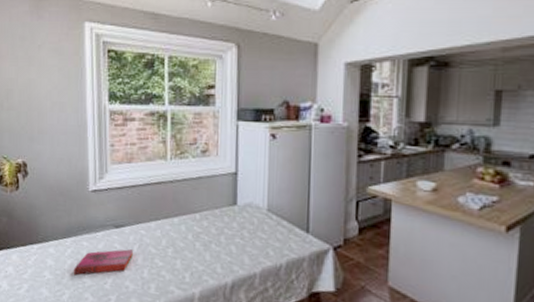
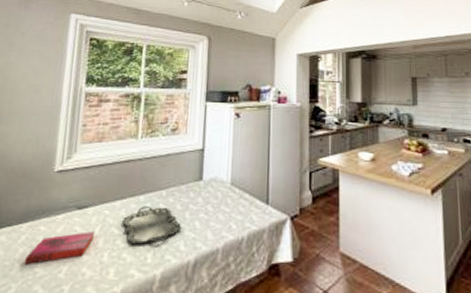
serving tray: none [159,228,218,264] -> present [122,206,182,243]

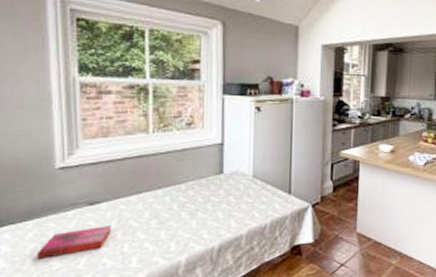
serving tray: present [122,206,182,243] -> none [141,200,204,234]

